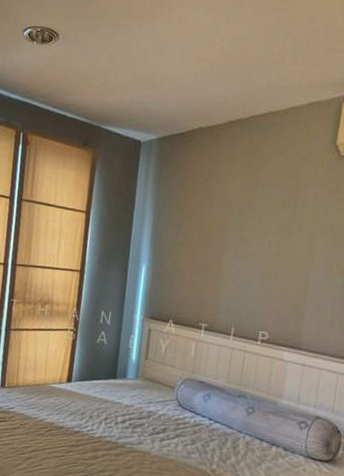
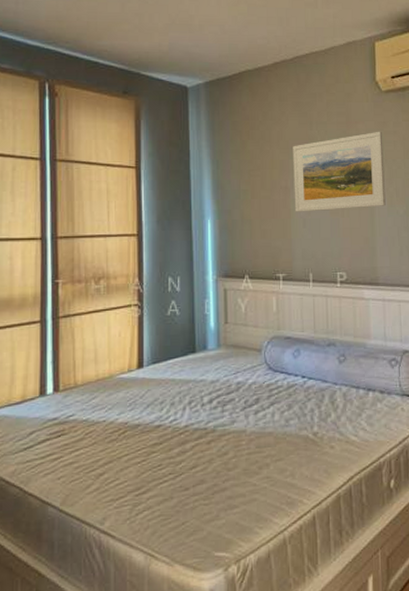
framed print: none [226,197,334,274] -> present [293,131,386,212]

